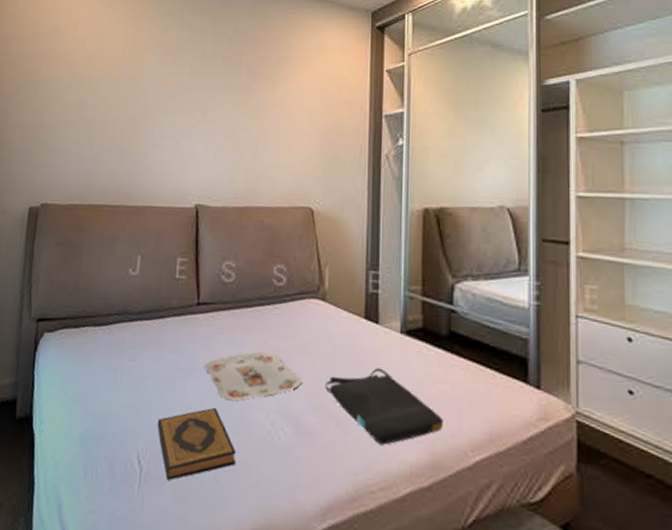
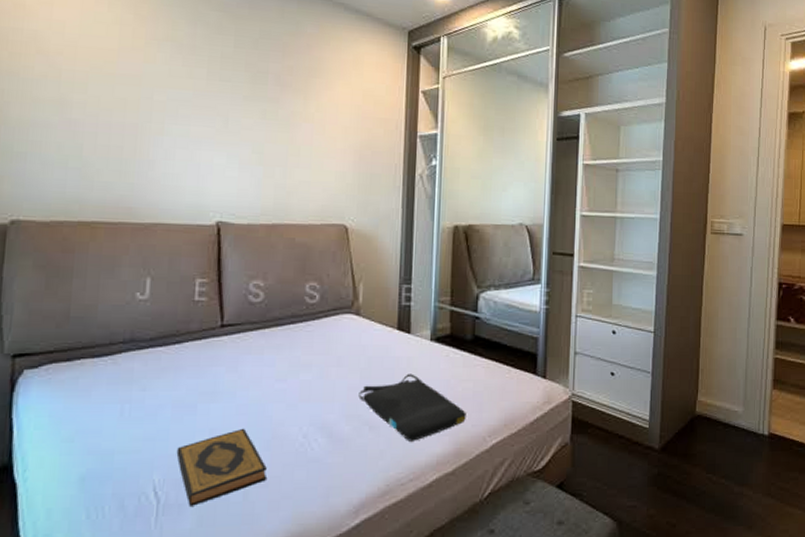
serving tray: present [204,351,302,401] -> none [230,369,335,419]

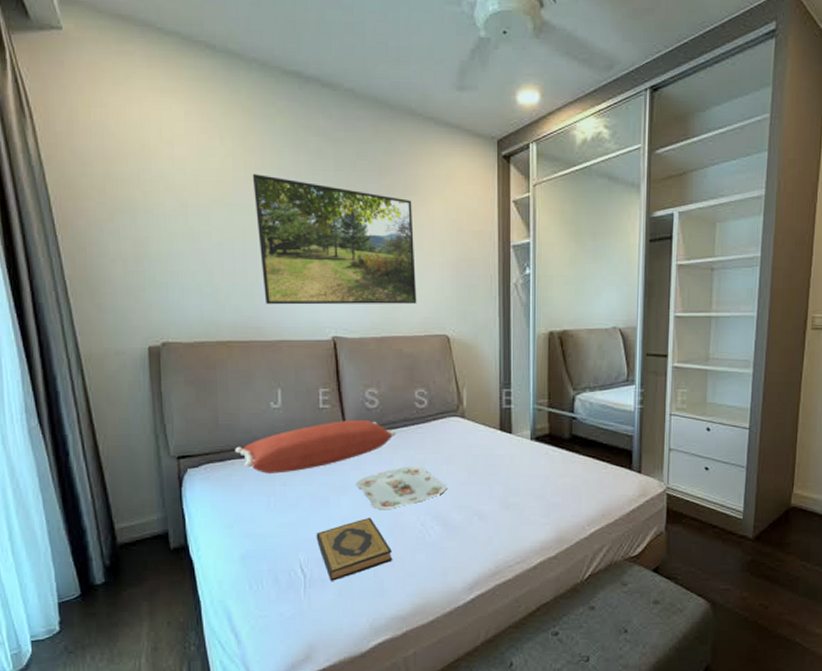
pillow: none [86,314,282,376] -> present [235,419,397,474]
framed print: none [140,44,316,191] -> present [252,174,417,305]
serving tray: none [230,369,335,419] -> present [356,466,446,509]
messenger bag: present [358,374,466,441] -> none [467,470,566,529]

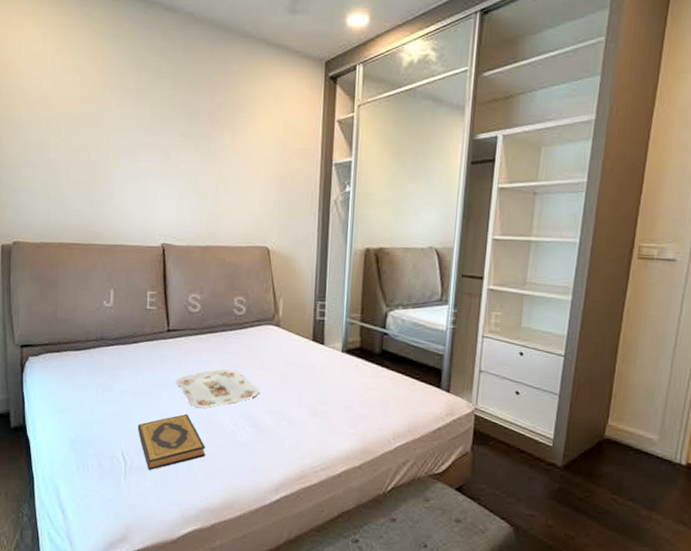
pillow: present [235,419,397,474] -> none [70,321,216,367]
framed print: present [252,174,417,305] -> none [98,91,242,217]

